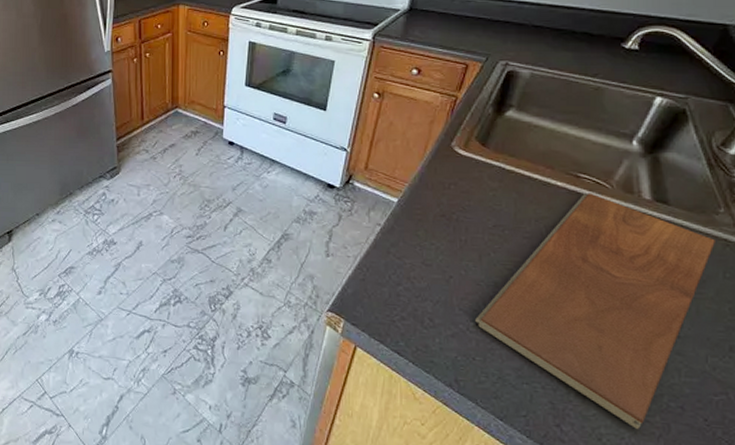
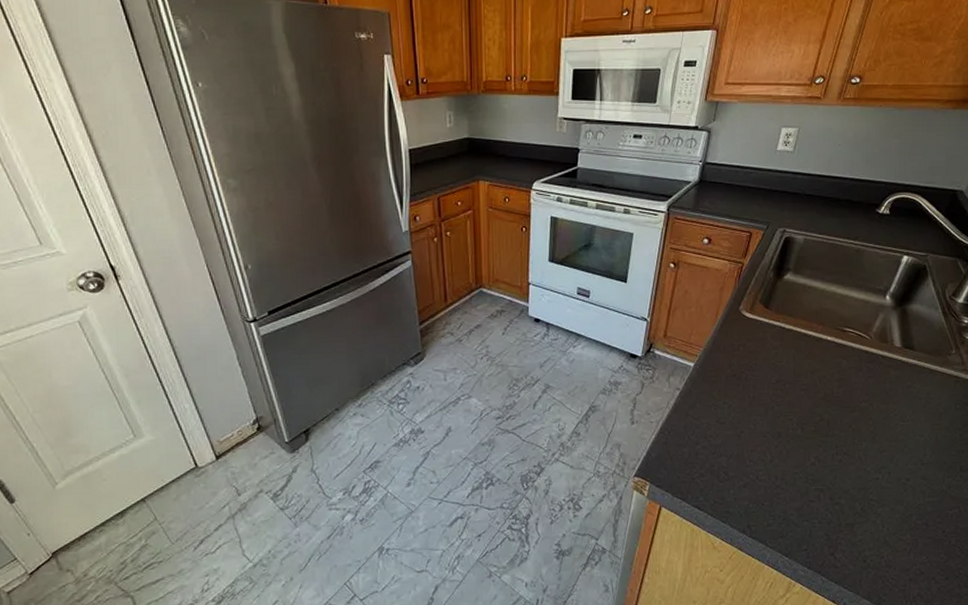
chopping board: present [475,193,715,430] -> none [763,344,949,548]

